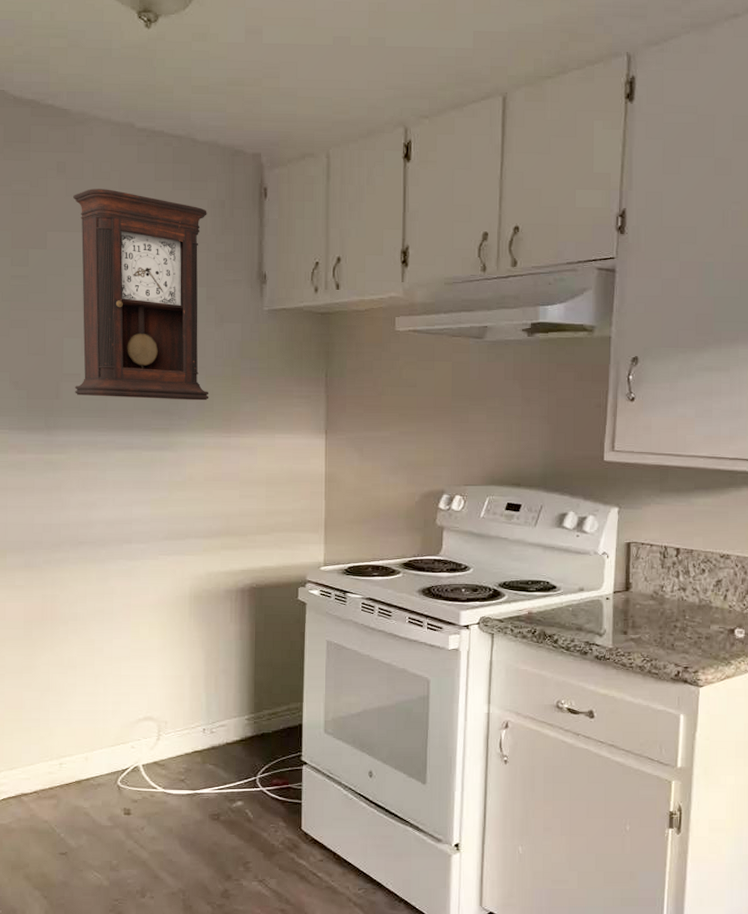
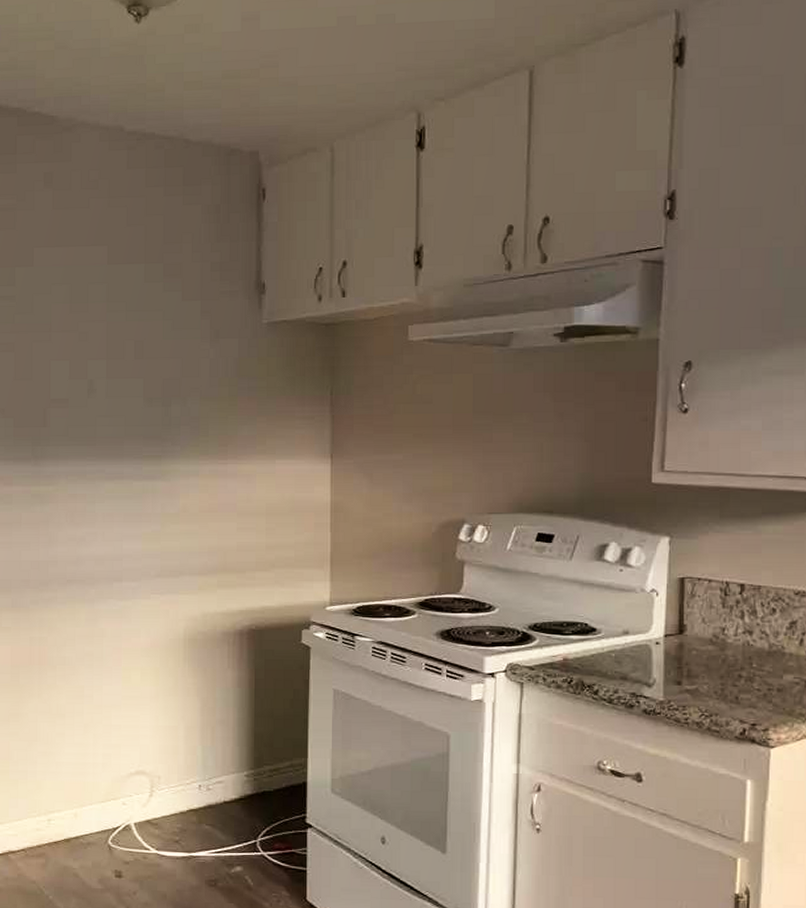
pendulum clock: present [73,189,209,401] -> none [61,199,204,425]

